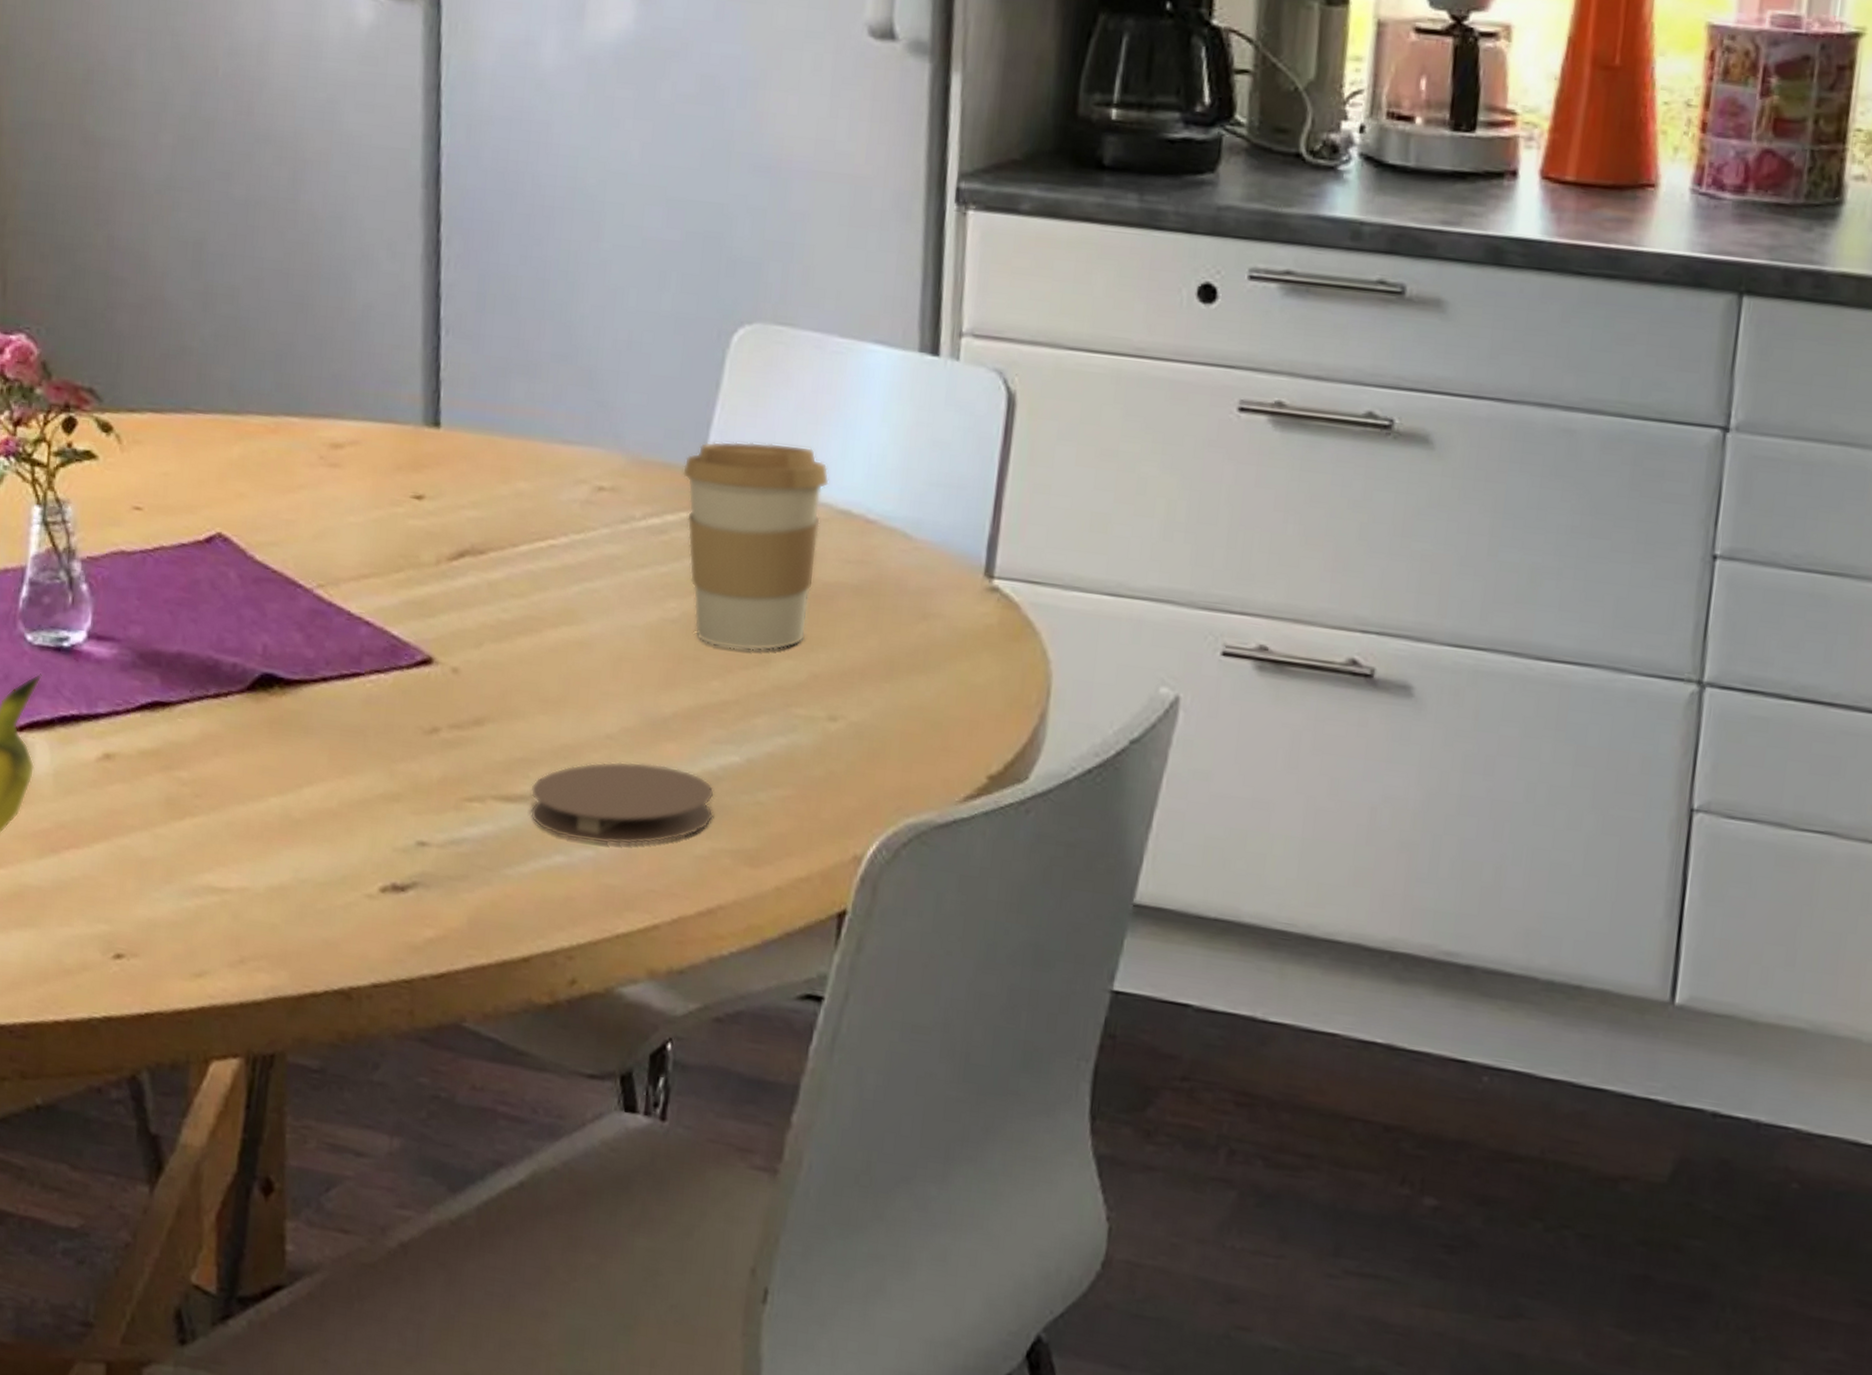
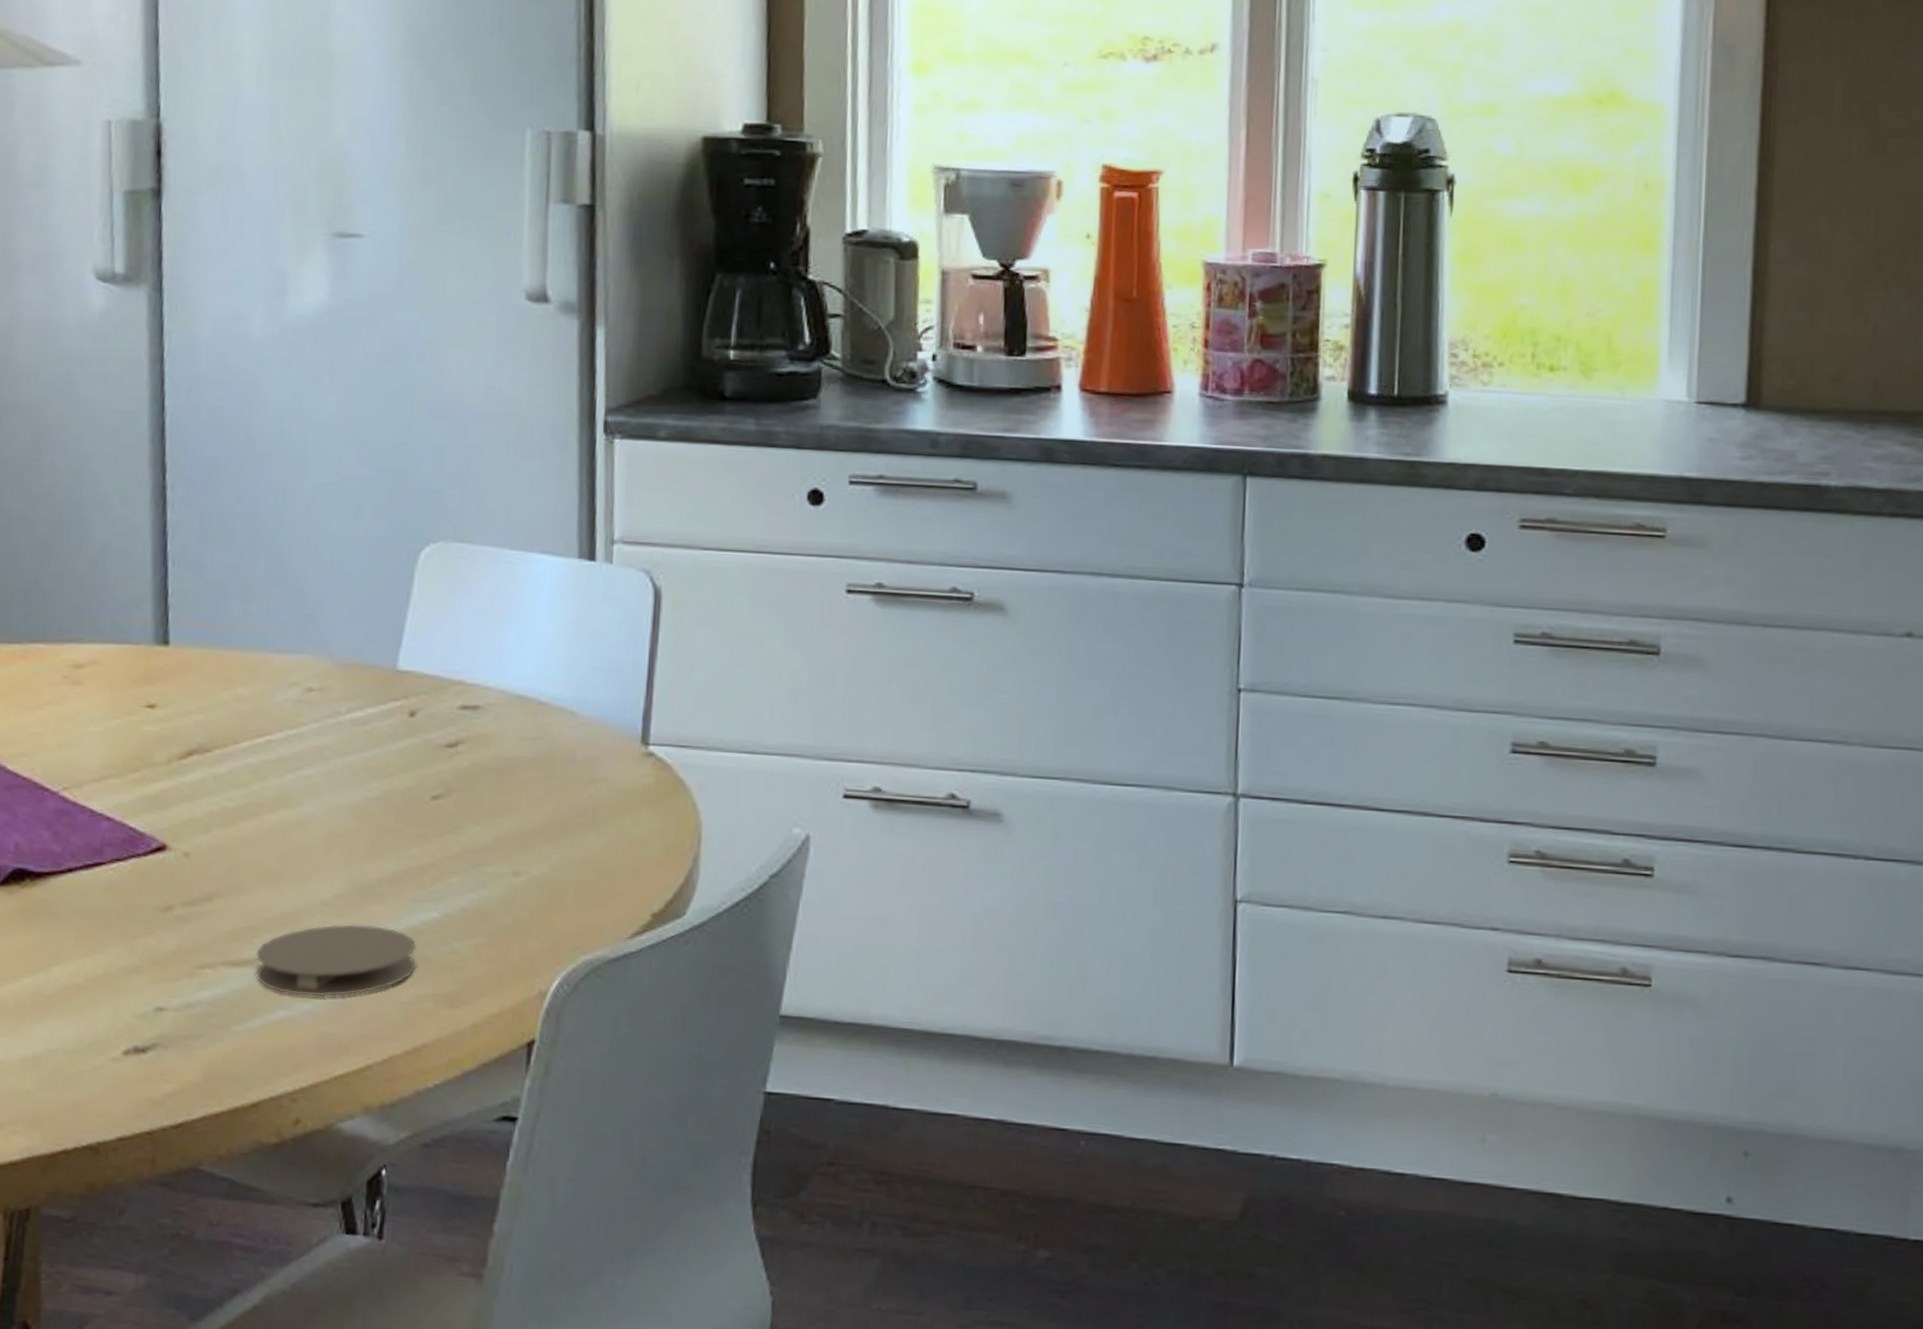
coffee cup: present [682,441,829,651] -> none [380,642,506,821]

